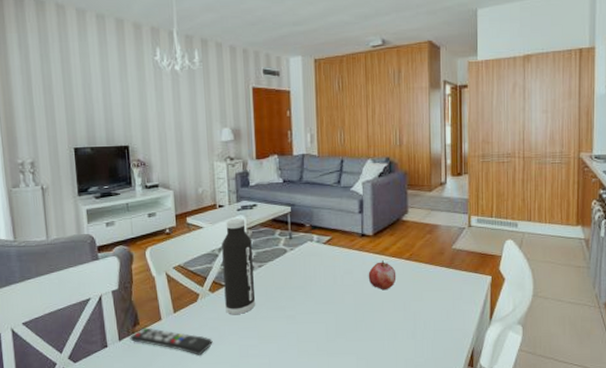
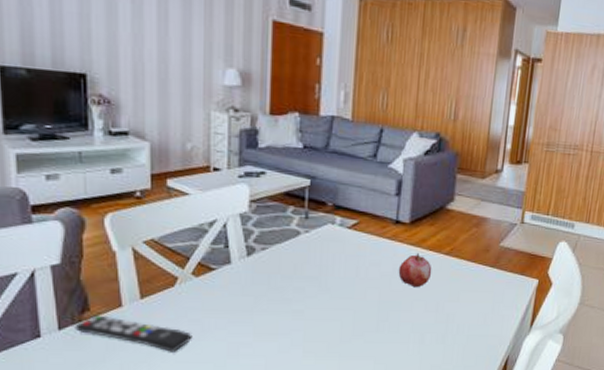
water bottle: present [222,218,256,314] -> none [213,186,255,305]

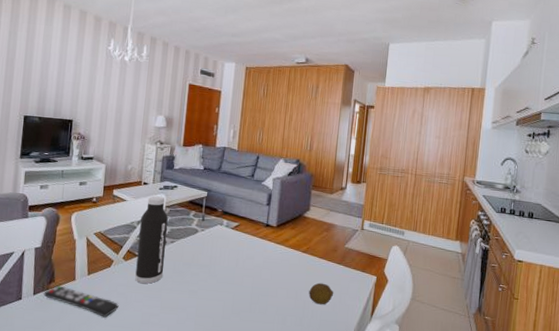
water bottle: none [213,186,255,305] -> present [135,196,168,284]
fruit: present [398,253,432,288] -> none [267,250,293,278]
fruit: none [453,291,486,317] -> present [308,283,334,305]

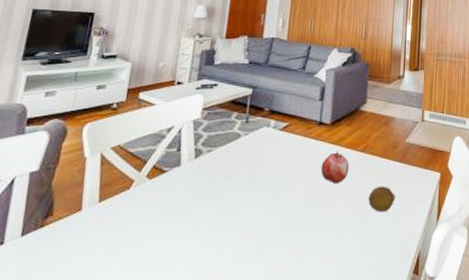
remote control: present [43,285,119,318] -> none [35,220,138,257]
water bottle: present [135,196,168,284] -> none [160,97,205,206]
fruit: none [267,250,293,278] -> present [321,151,350,184]

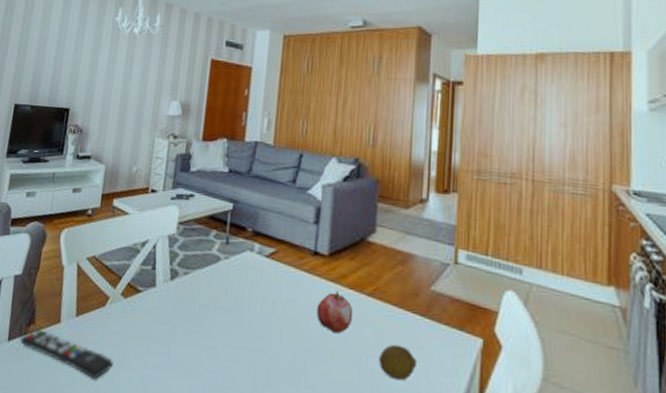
remote control: none [35,220,138,257] -> present [20,329,113,380]

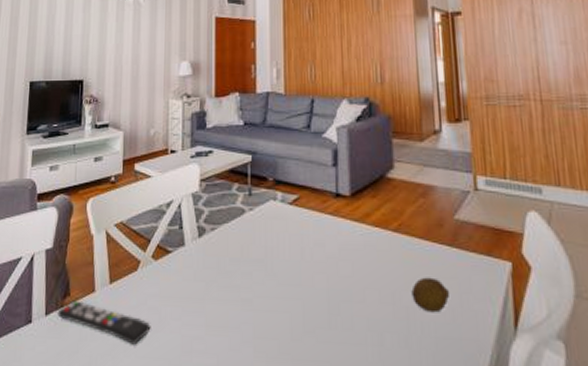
fruit: present [316,291,354,334] -> none [344,230,382,273]

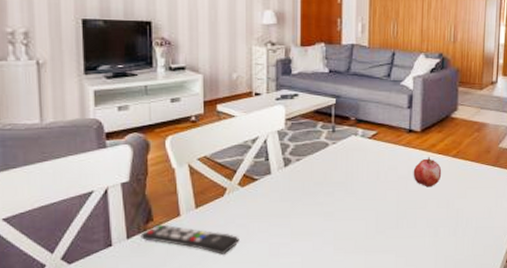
fruit: none [344,230,382,273] -> present [413,157,442,187]
fruit: present [411,277,450,313] -> none [462,188,490,212]

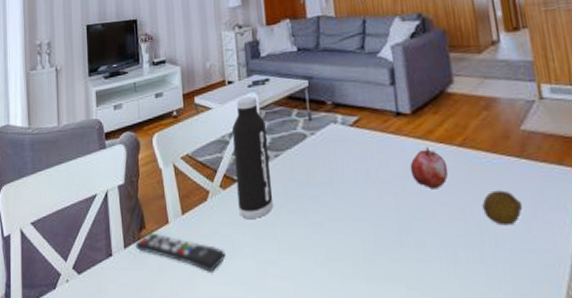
water bottle: none [256,108,291,210] -> present [232,96,274,218]
fruit: none [462,188,490,212] -> present [482,190,523,226]

